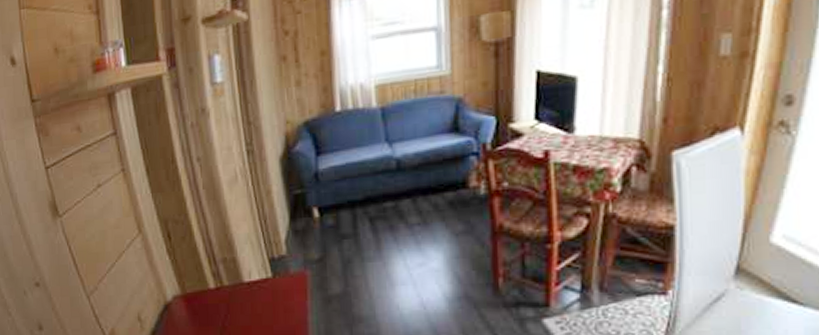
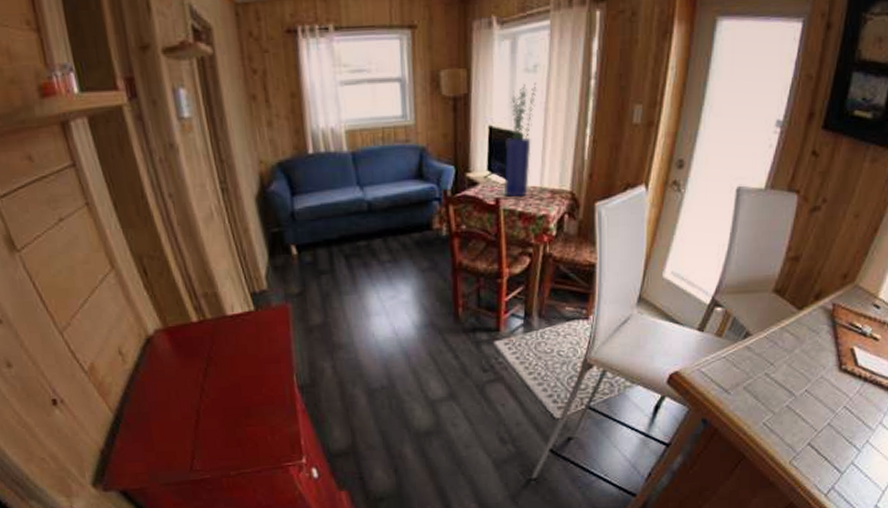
vase: none [554,18,595,150] -> present [504,82,537,198]

